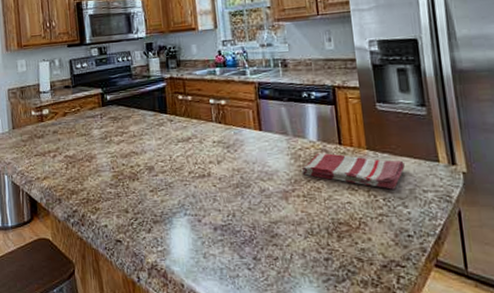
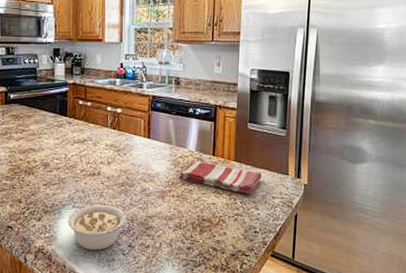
legume: none [180,210,258,265] -> present [68,205,137,250]

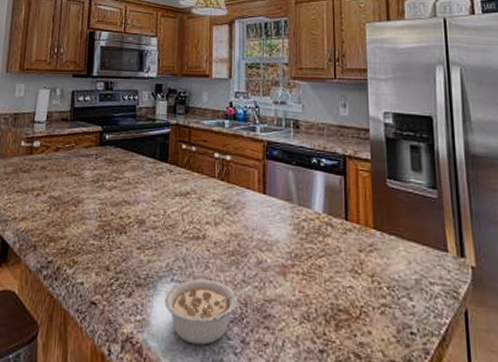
dish towel: present [179,161,262,195] -> none [303,226,412,278]

